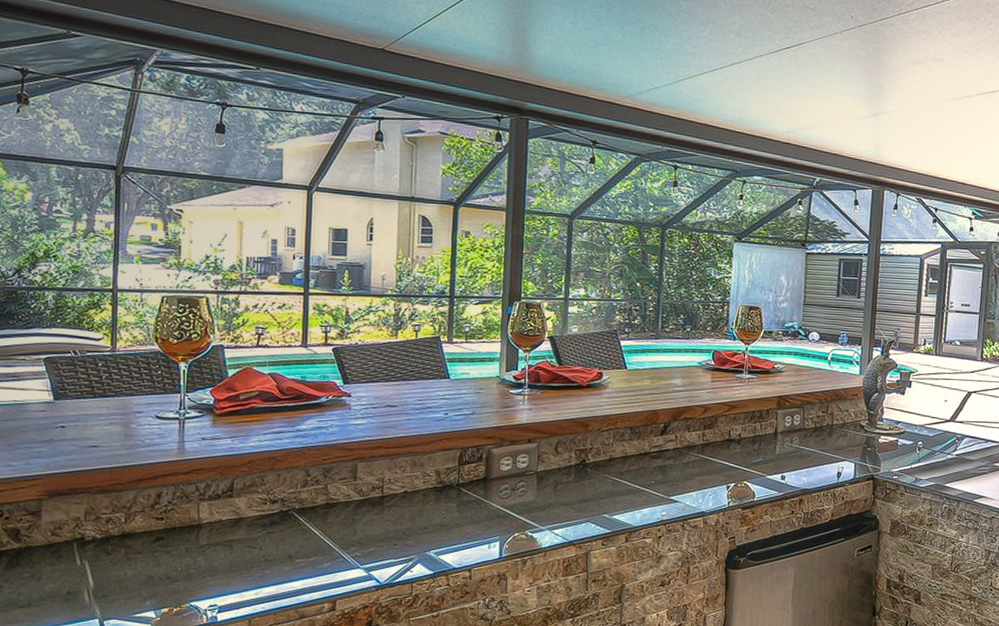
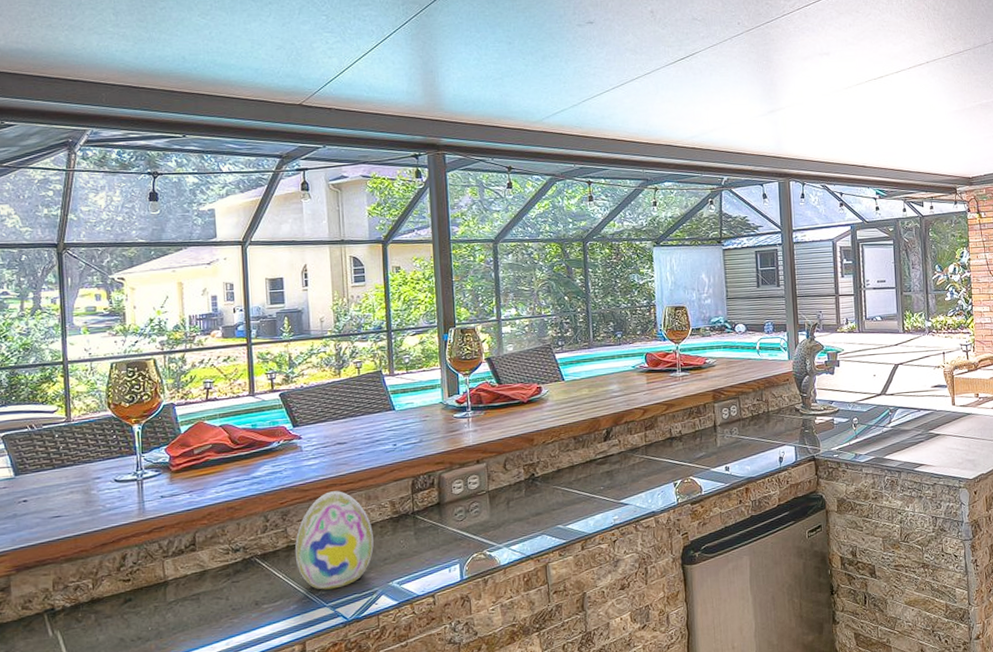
decorative egg: none [333,453,415,552] -> present [294,491,374,590]

